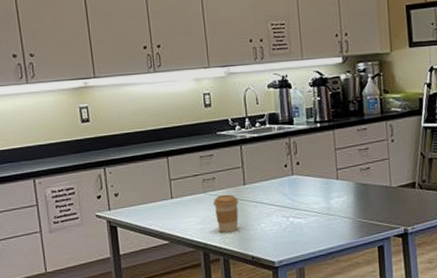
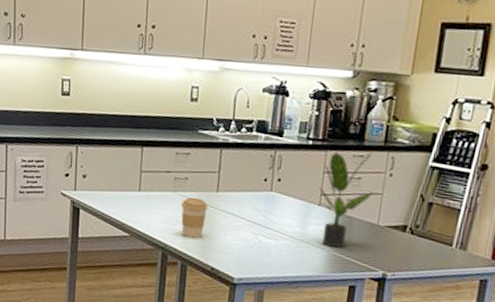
potted plant: none [334,124,382,215] -> present [318,151,374,248]

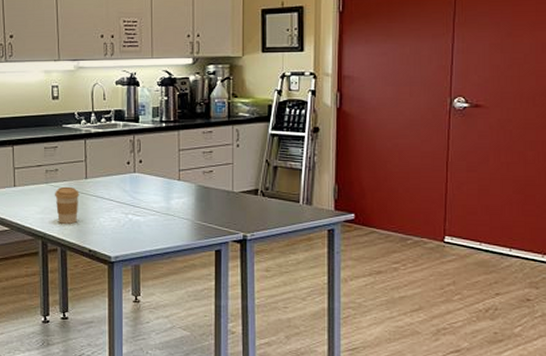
potted plant: present [318,151,374,248] -> none [176,127,225,217]

